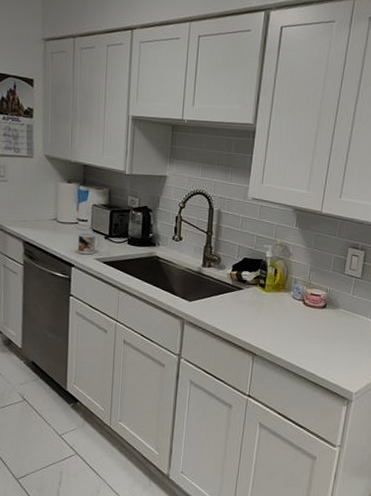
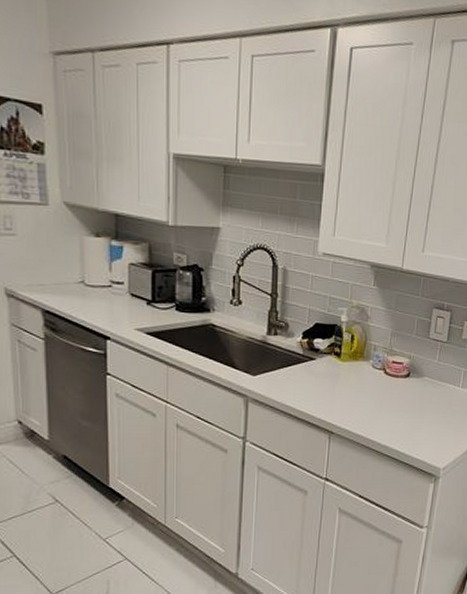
mug: present [78,232,101,255] -> none [114,297,142,325]

